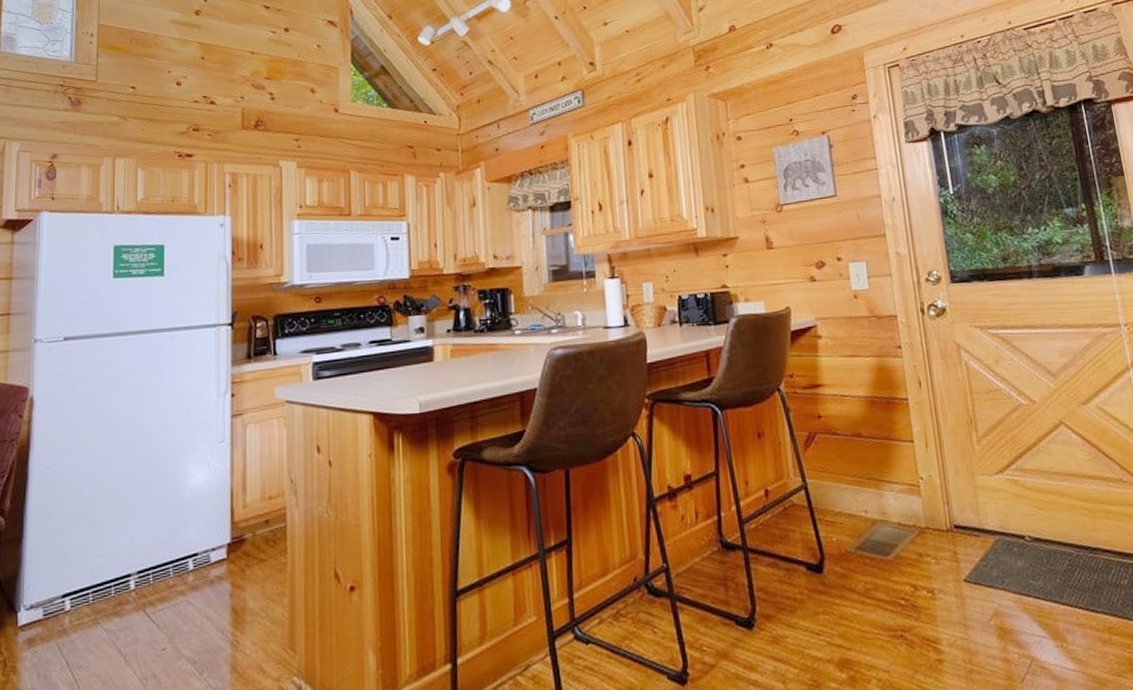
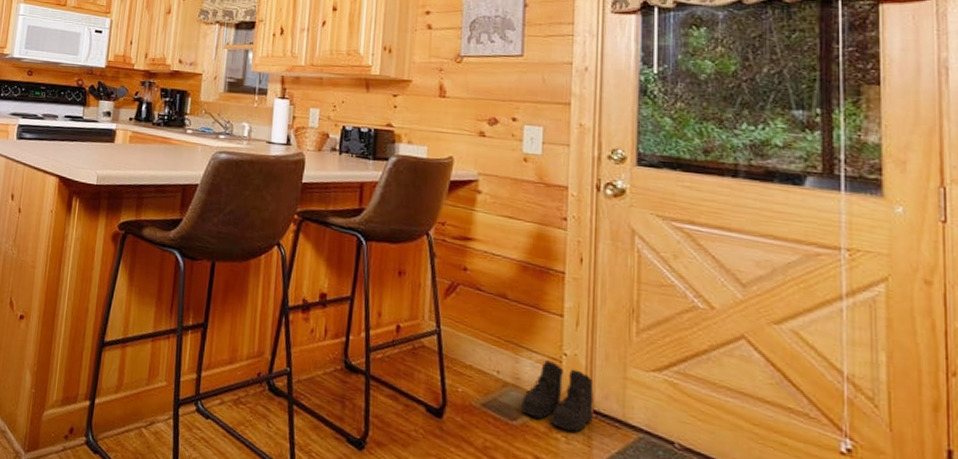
boots: none [891,488,955,552] -> present [520,360,594,433]

